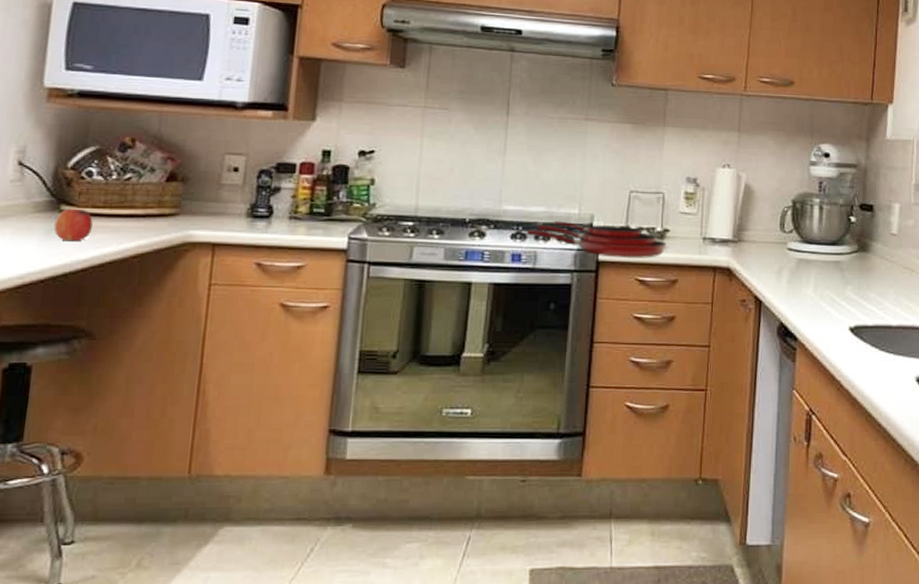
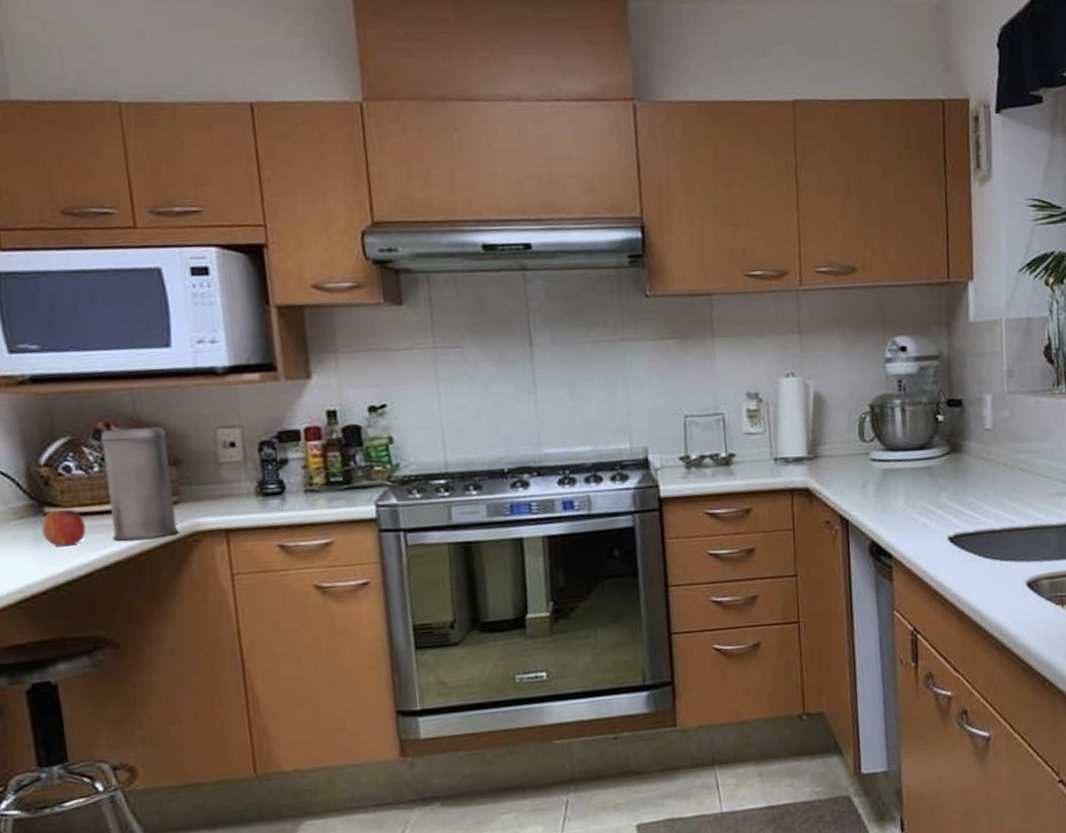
canister: none [114,145,182,244] -> present [100,426,179,541]
frying pan: present [526,221,667,258] -> none [574,455,734,493]

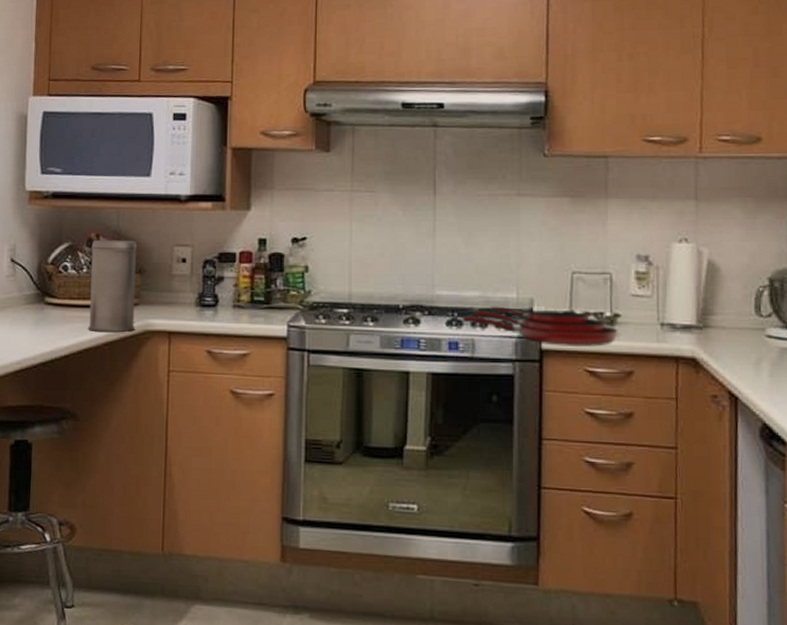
fruit: present [41,508,86,546] -> none [41,300,70,329]
frying pan: none [574,455,734,493] -> present [462,306,618,347]

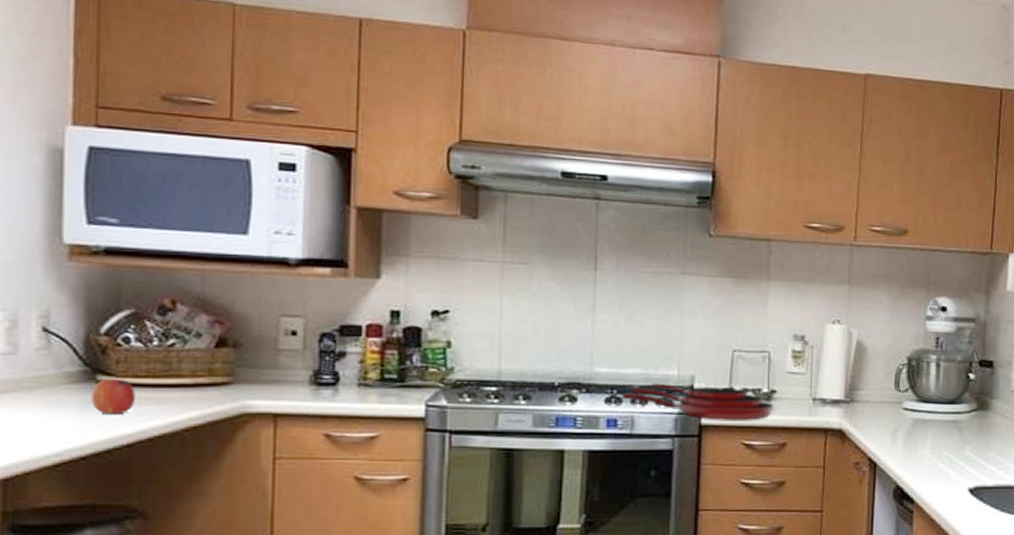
fruit: none [41,300,70,329] -> present [91,378,135,413]
canister: present [88,240,138,333] -> none [161,307,231,416]

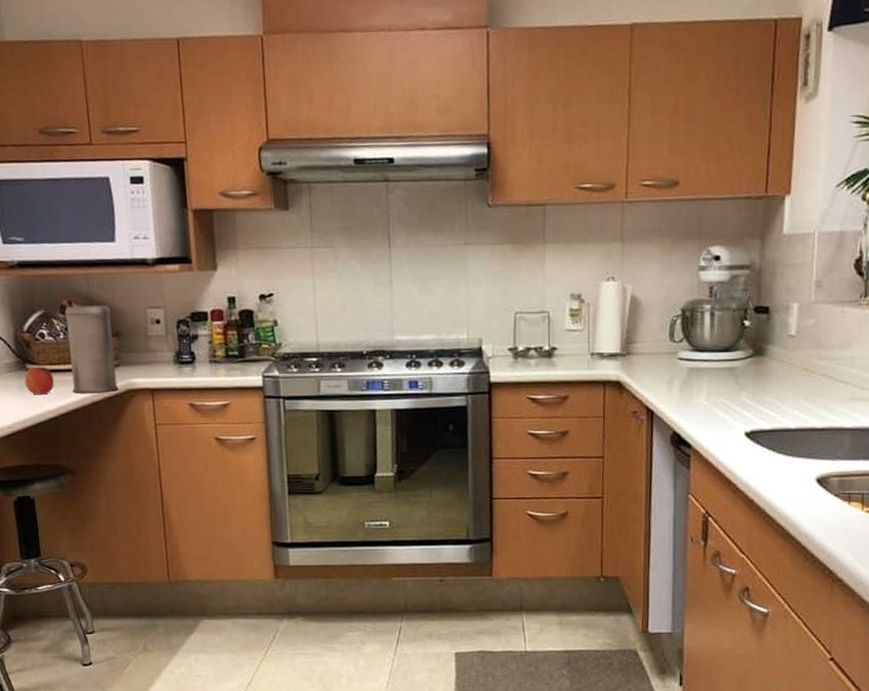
canister: none [161,307,231,416] -> present [64,305,119,394]
frying pan: present [621,383,774,421] -> none [419,347,555,379]

